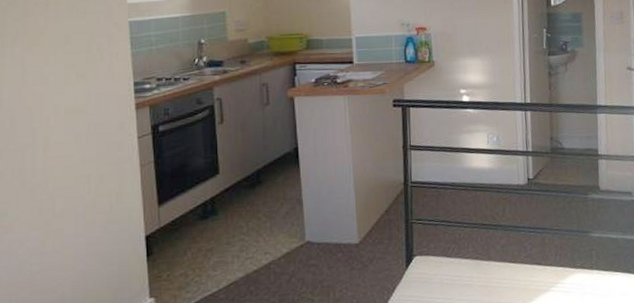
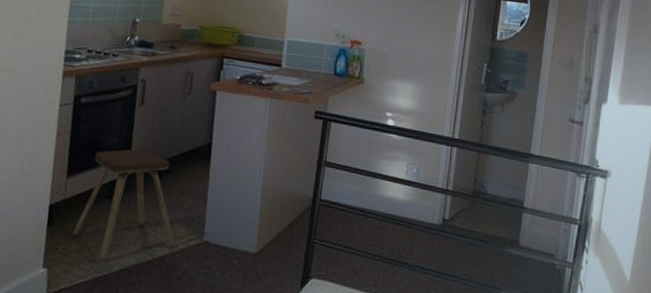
music stool: none [174,164,278,279] -> present [73,148,175,260]

